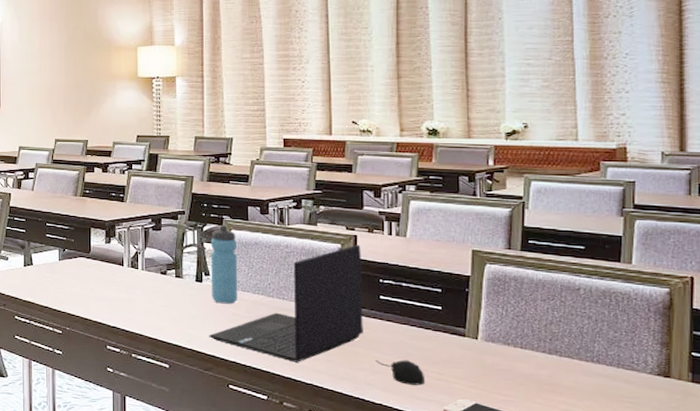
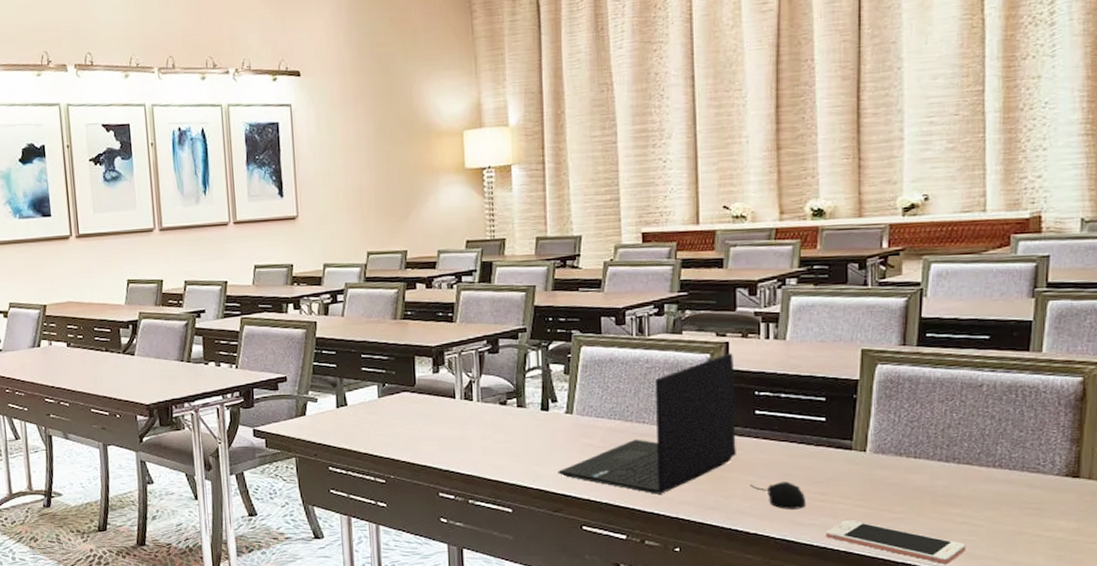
water bottle: present [211,226,238,304] -> none [558,342,591,434]

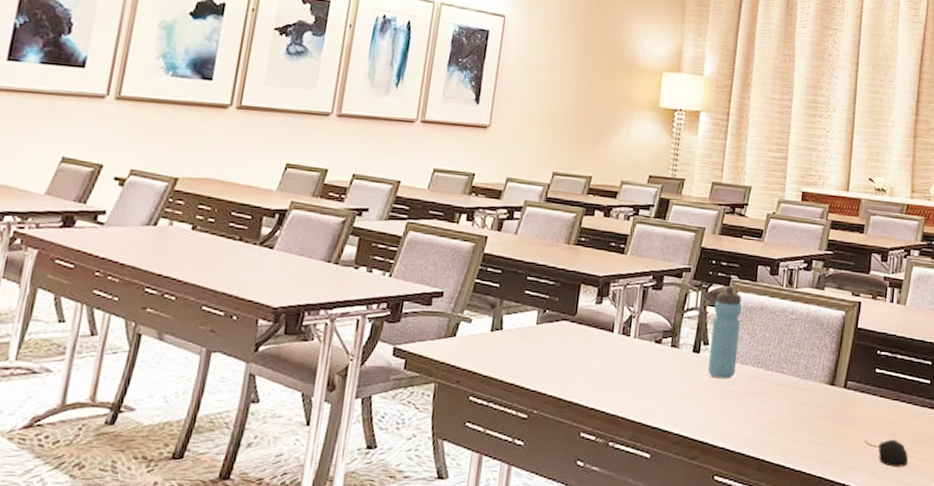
water bottle: none [558,342,591,434] -> present [708,286,742,379]
laptop: present [558,353,736,494] -> none [699,312,864,446]

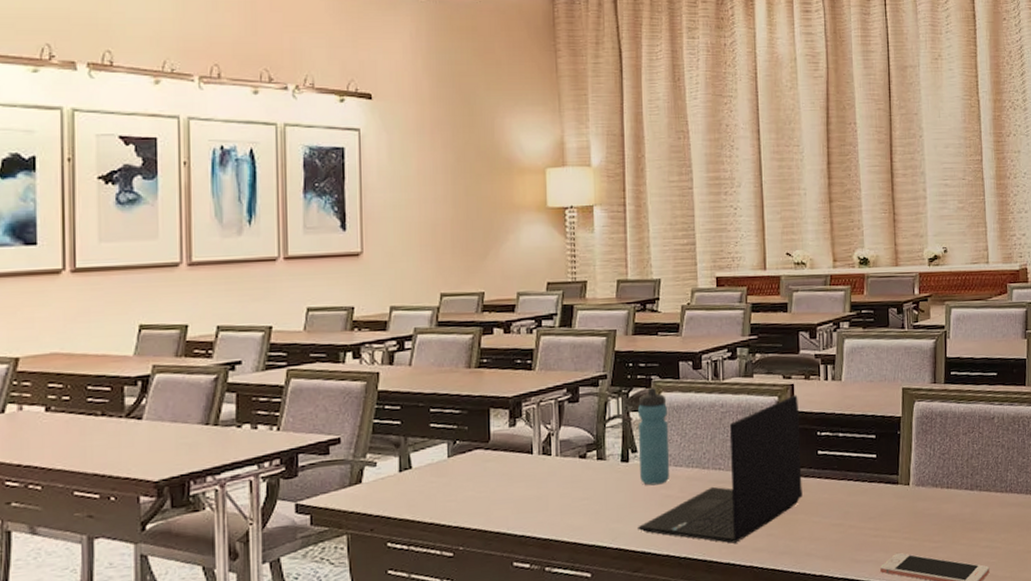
laptop: none [699,312,864,446] -> present [638,395,803,544]
computer mouse: present [865,439,908,467] -> none [815,520,862,548]

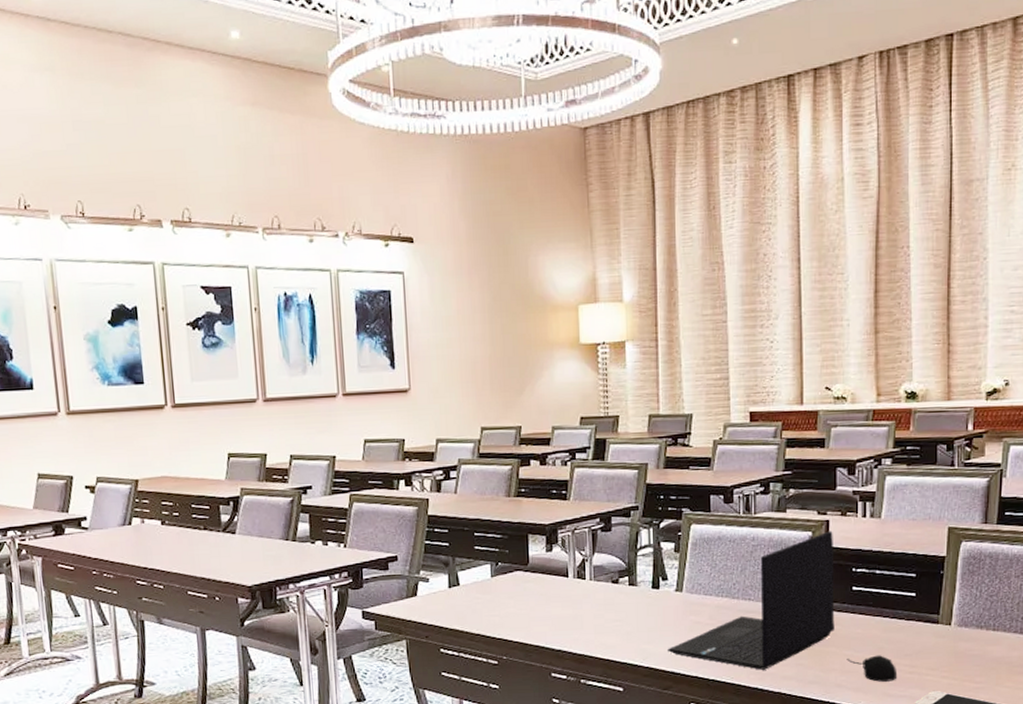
water bottle: present [638,388,670,486] -> none [669,520,700,612]
computer mouse: none [815,520,862,548] -> present [847,655,896,682]

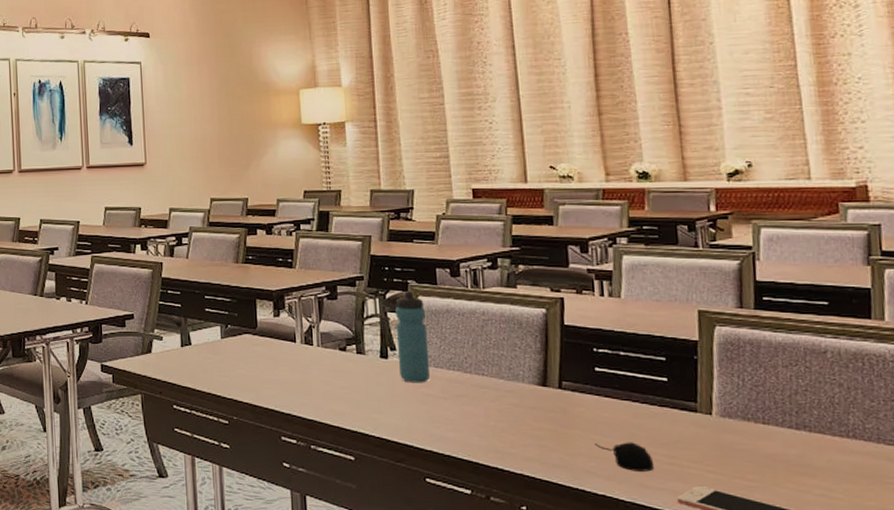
laptop: present [668,531,835,670] -> none [399,308,578,449]
water bottle: none [669,520,700,612] -> present [395,292,431,383]

